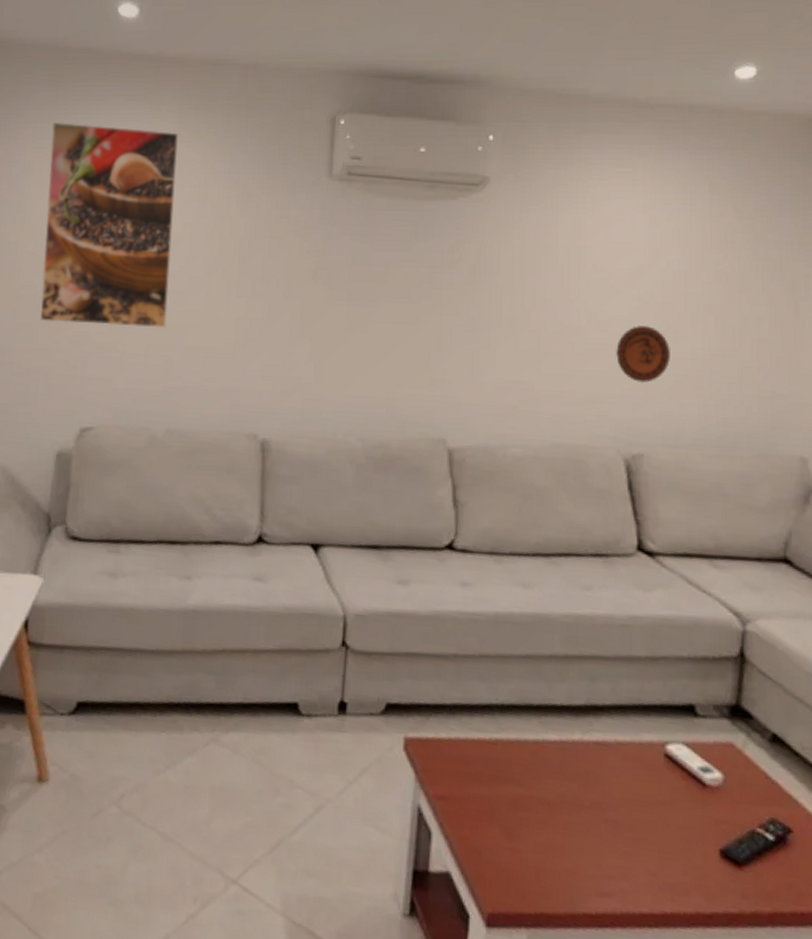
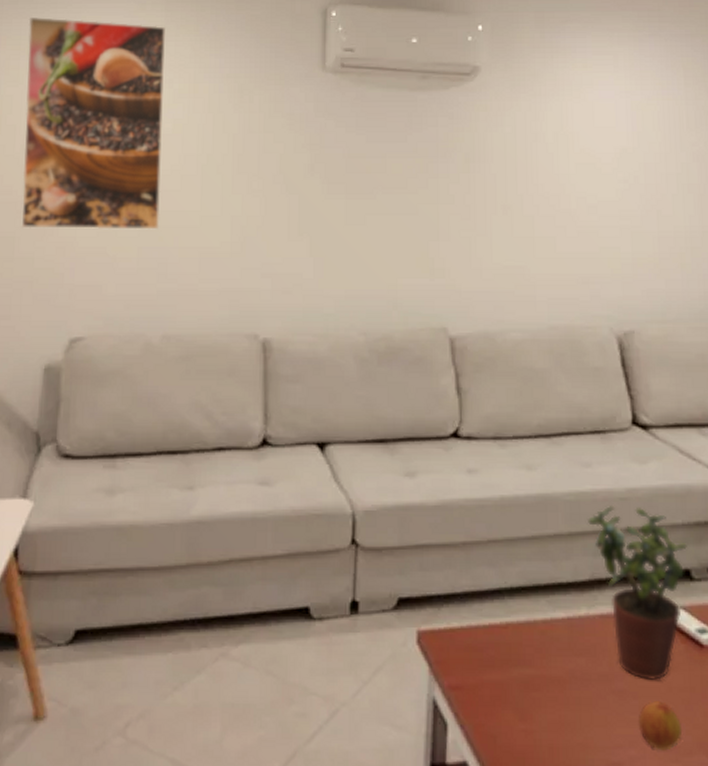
potted plant: none [586,630,692,815] -> present [588,505,687,680]
decorative plate: present [616,326,670,384] -> none [605,207,655,263]
fruit: none [633,835,680,888] -> present [639,701,683,751]

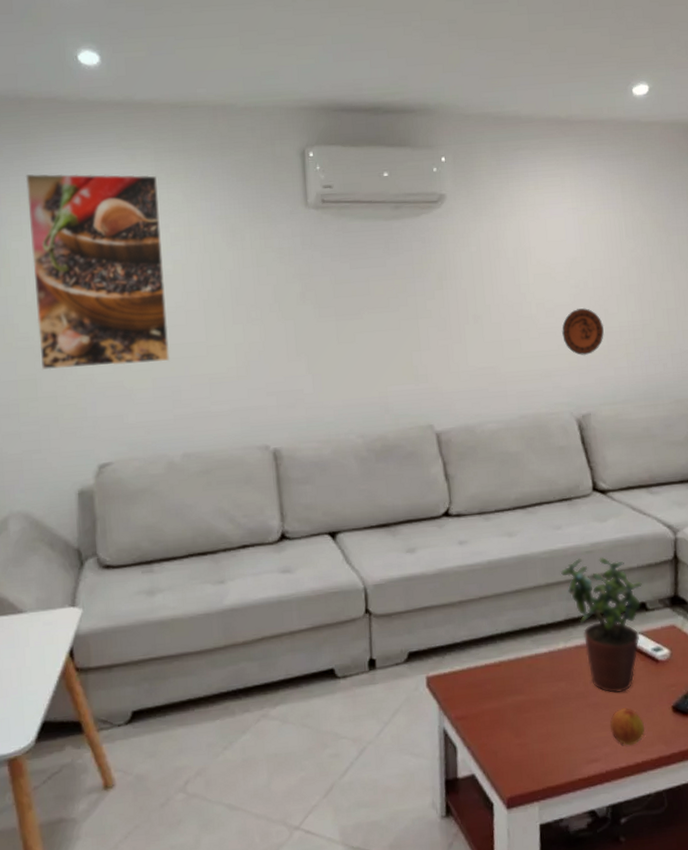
decorative plate: none [605,207,655,263] -> present [562,308,604,356]

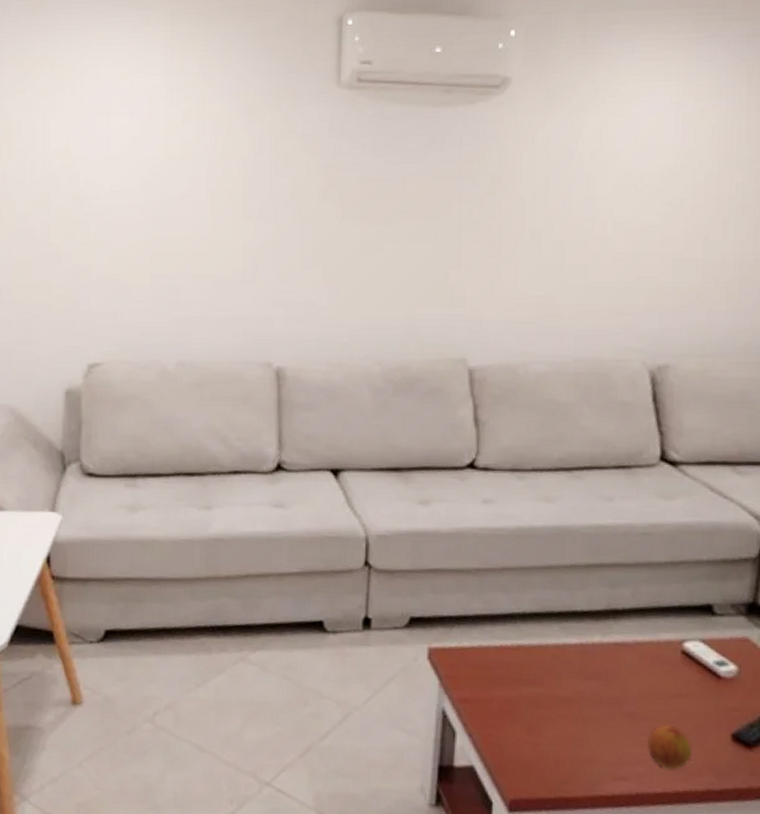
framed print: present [25,173,171,371] -> none [31,36,172,257]
potted plant: present [561,556,642,693] -> none [607,539,711,706]
decorative plate: present [562,308,604,356] -> none [643,232,700,293]

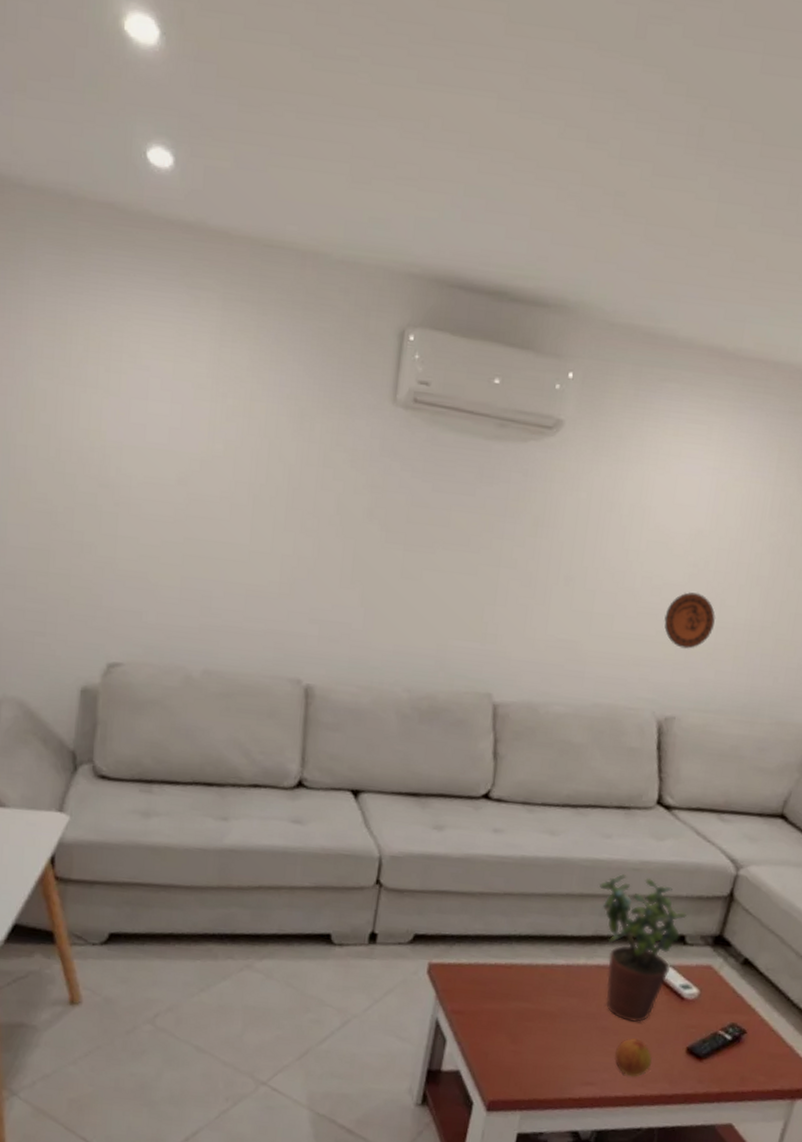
potted plant: none [607,539,711,706] -> present [600,873,687,1022]
decorative plate: none [643,232,700,293] -> present [664,592,715,650]

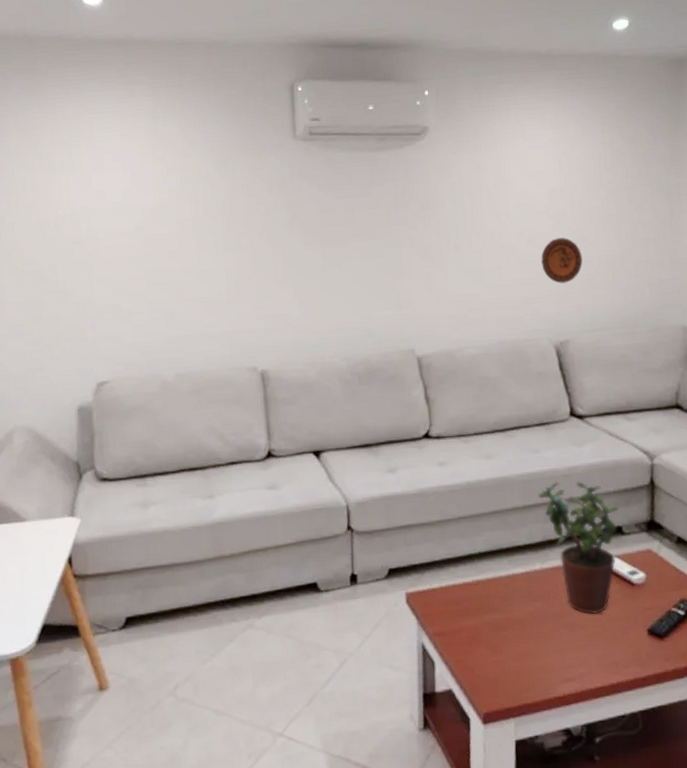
fruit: present [615,1038,652,1077] -> none [586,629,621,667]

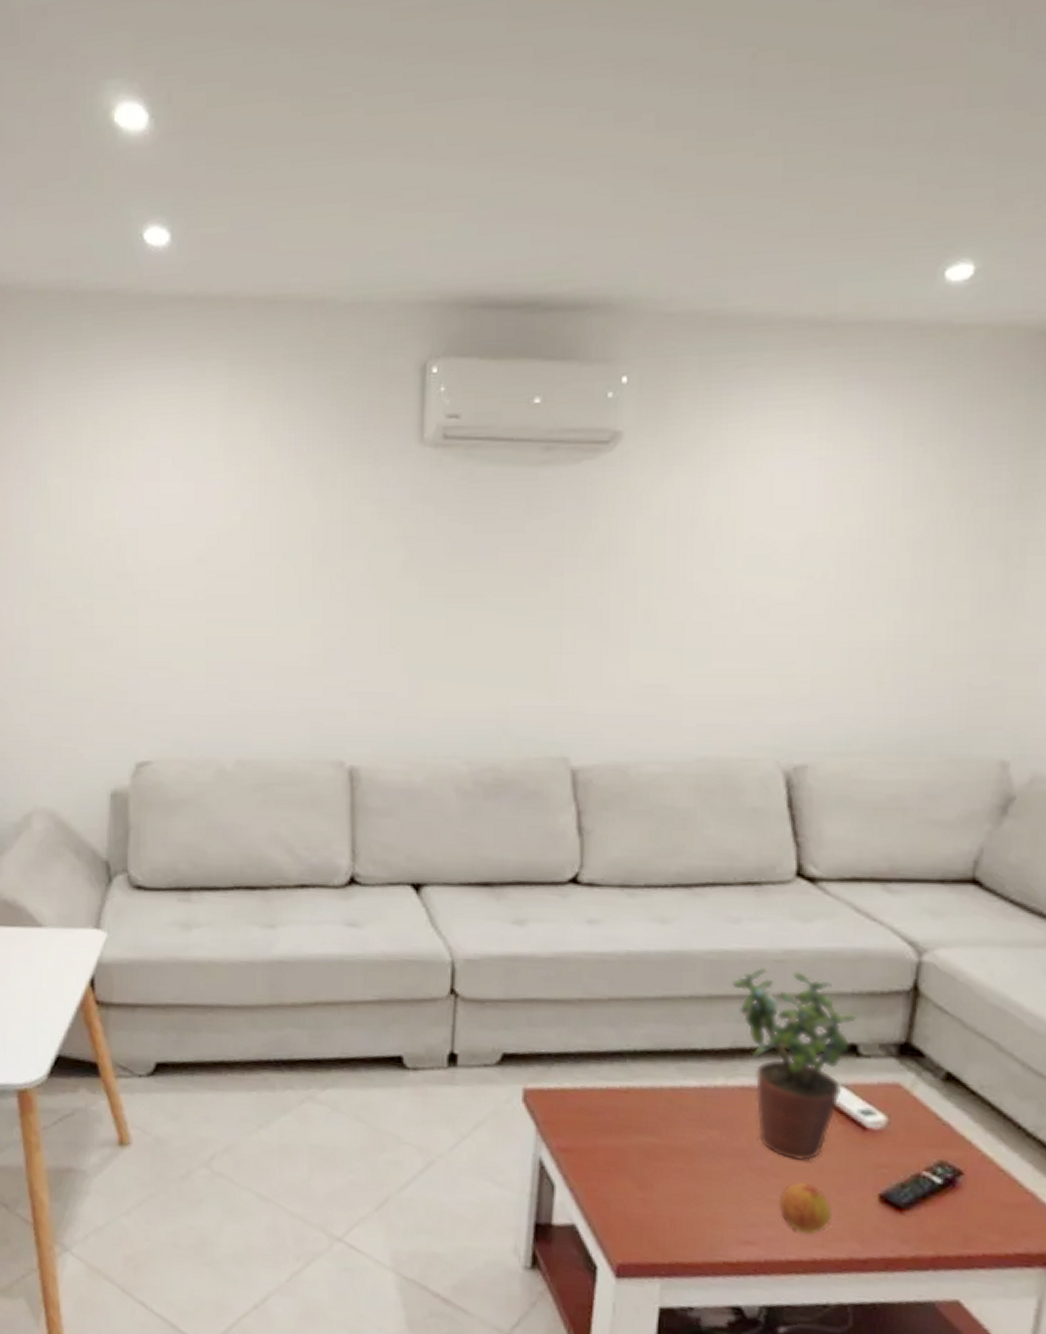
decorative plate: present [541,238,583,284] -> none [777,610,845,681]
fruit: none [586,629,621,667] -> present [780,1182,833,1235]

